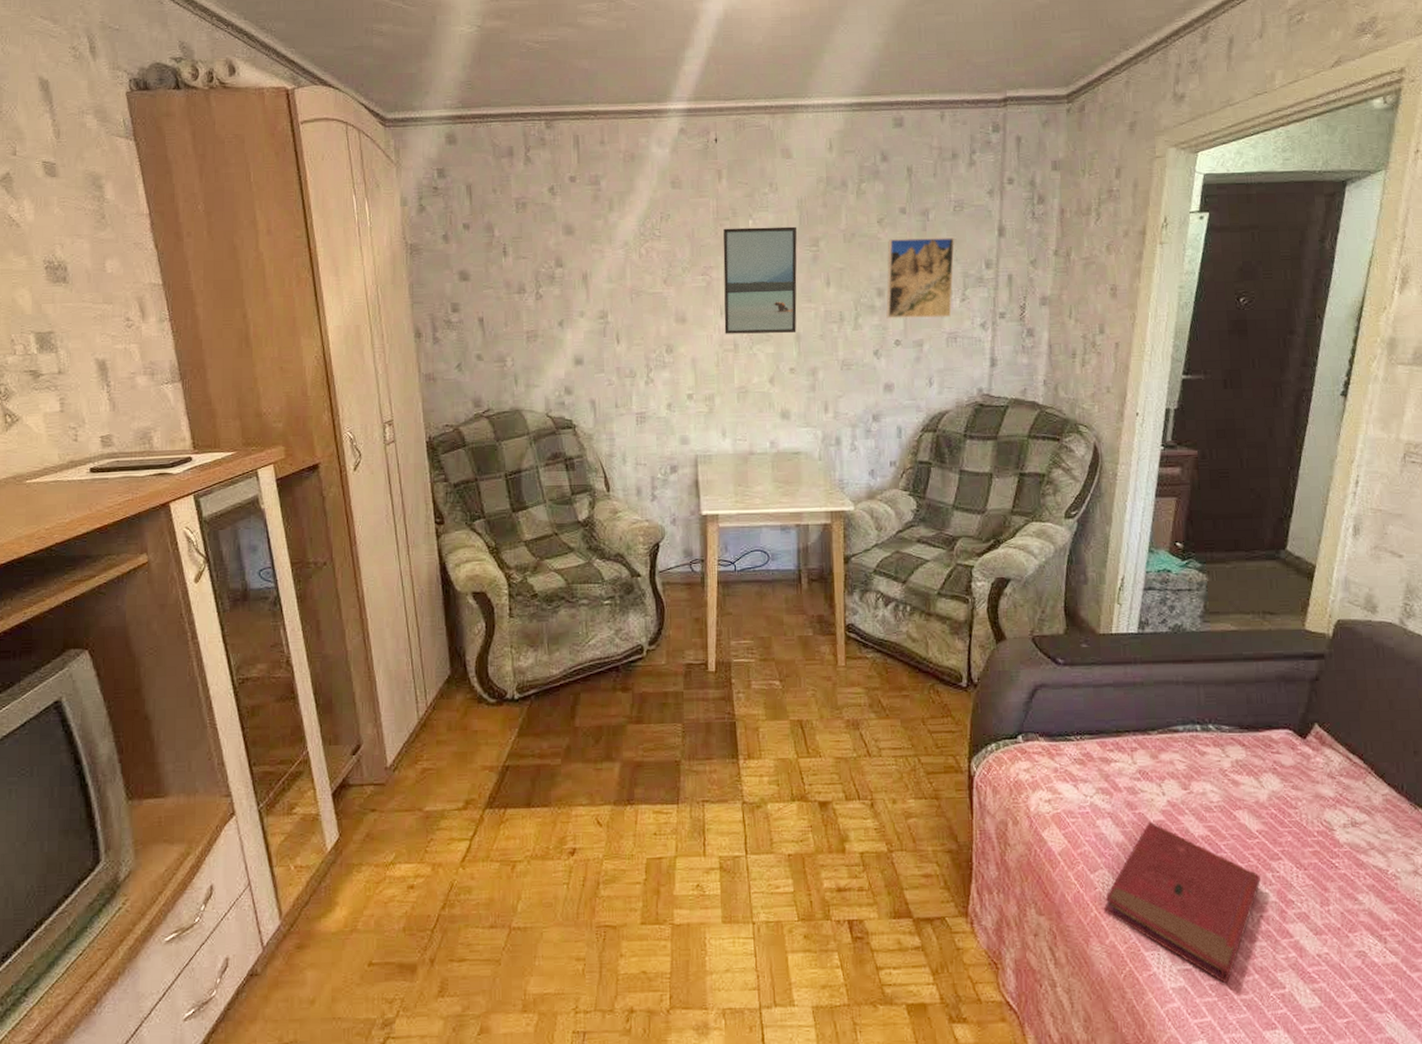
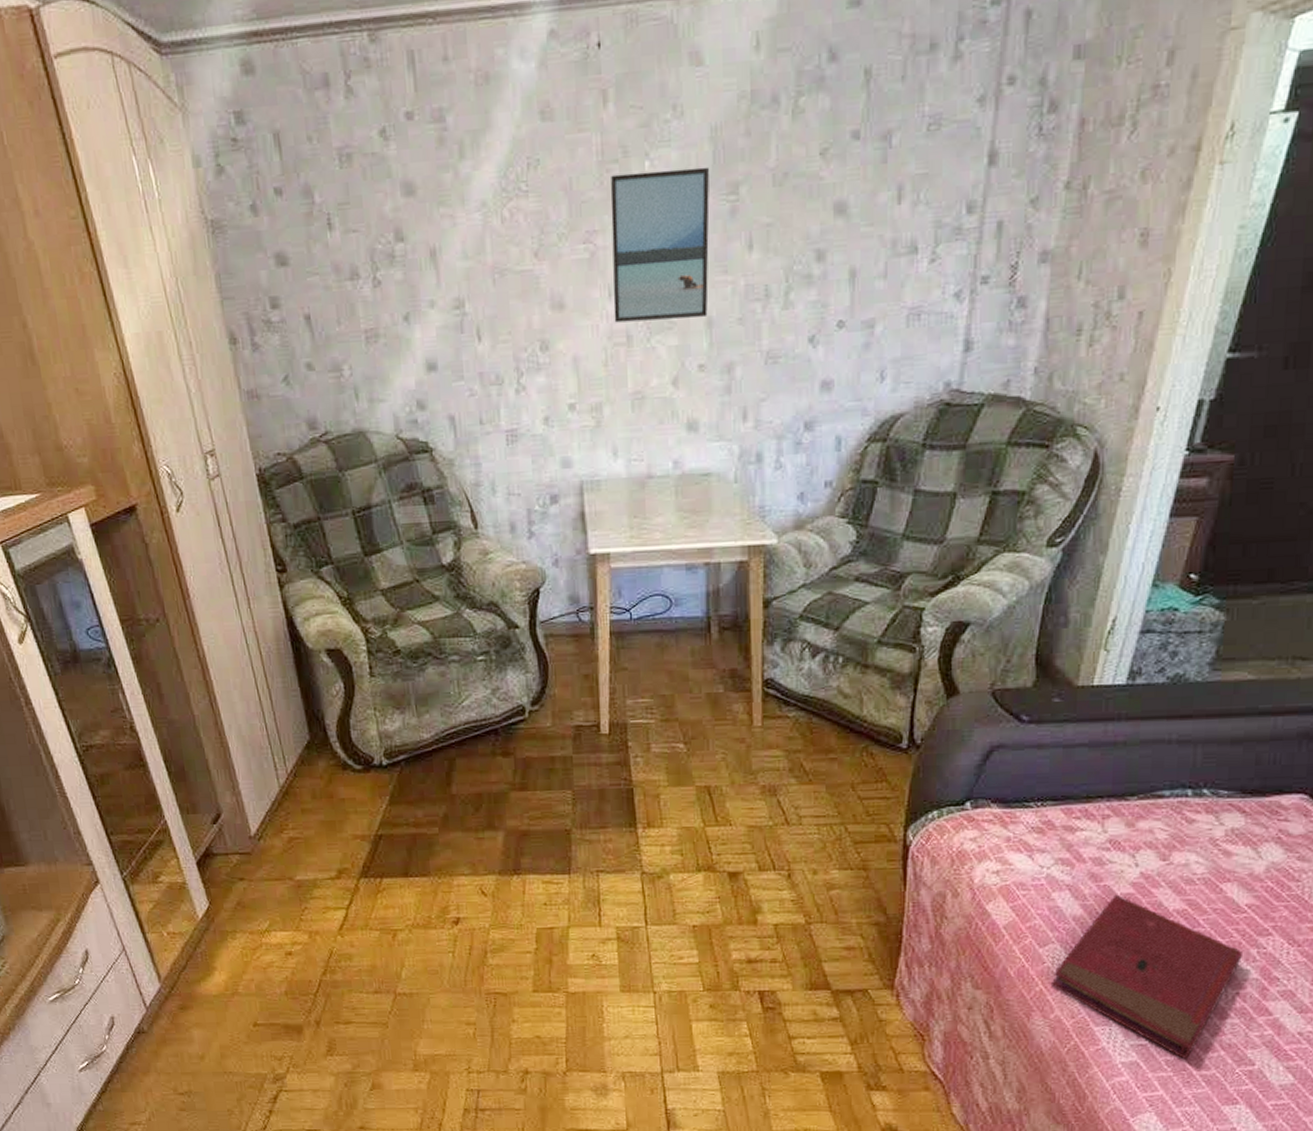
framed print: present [886,238,955,319] -> none [827,171,925,292]

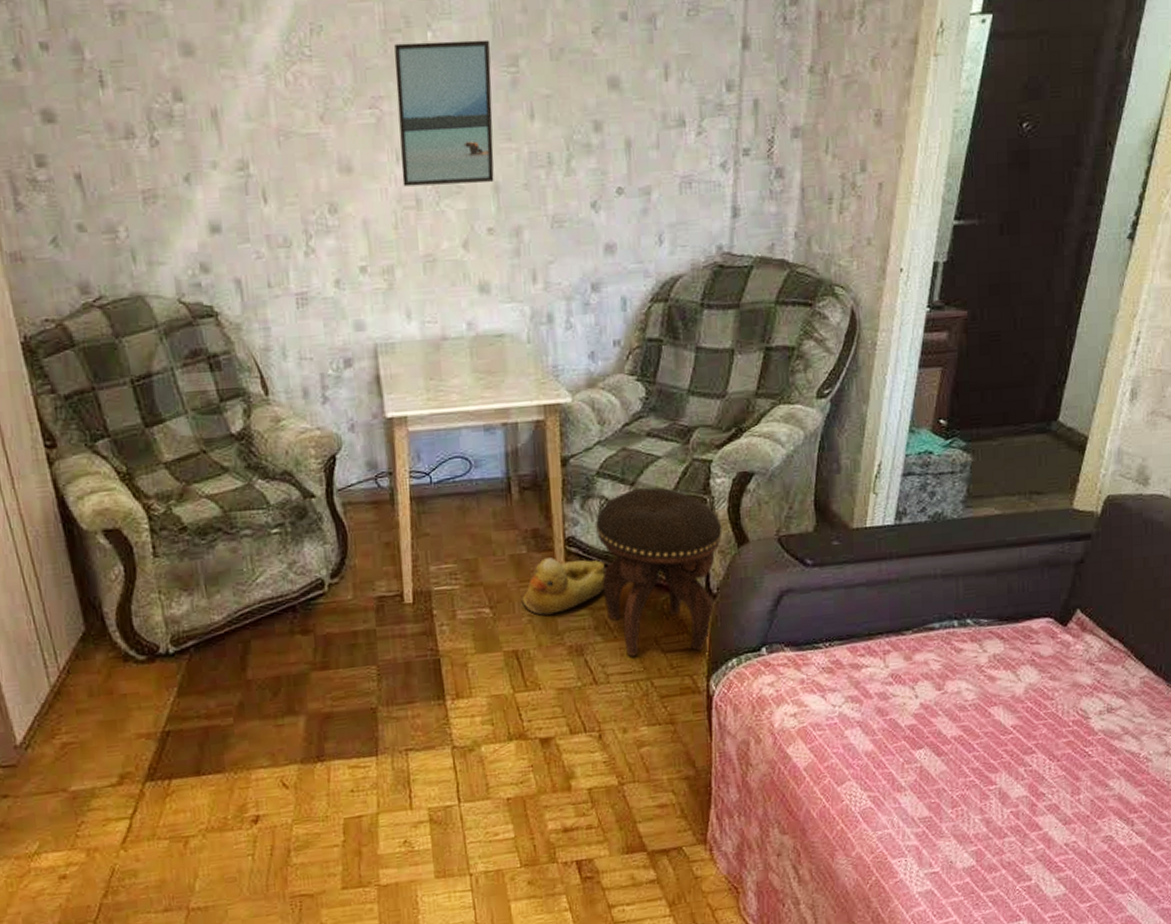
rubber duck: none [717,698,803,754] -> present [522,557,605,615]
footstool: none [796,633,931,801] -> present [596,487,722,657]
book: present [1050,894,1242,1060] -> none [850,726,1012,882]

